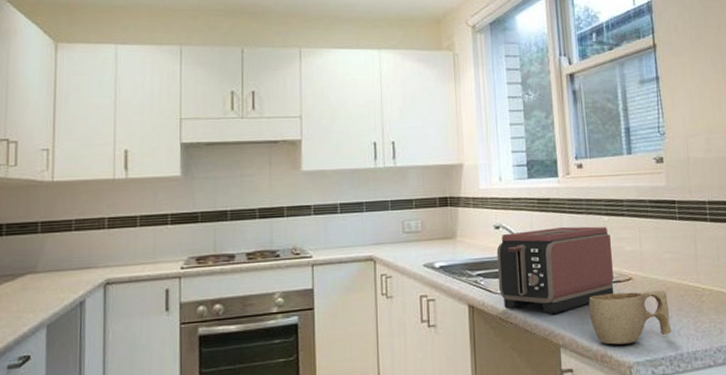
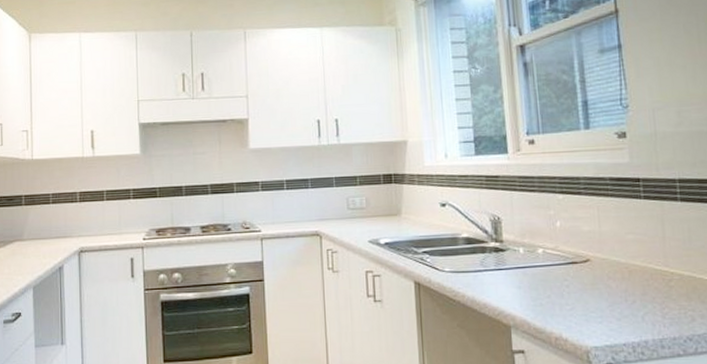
toaster: present [496,226,614,313] -> none [443,205,570,293]
cup: present [589,290,672,345] -> none [542,273,635,328]

